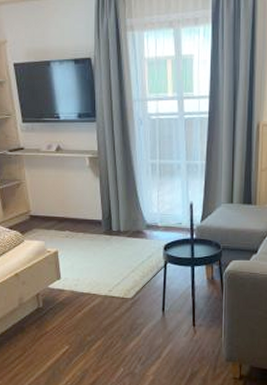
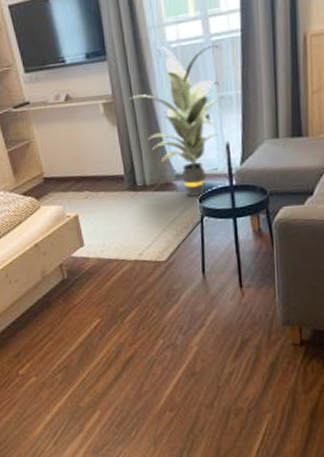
indoor plant: none [112,117,191,245] -> present [129,45,224,197]

